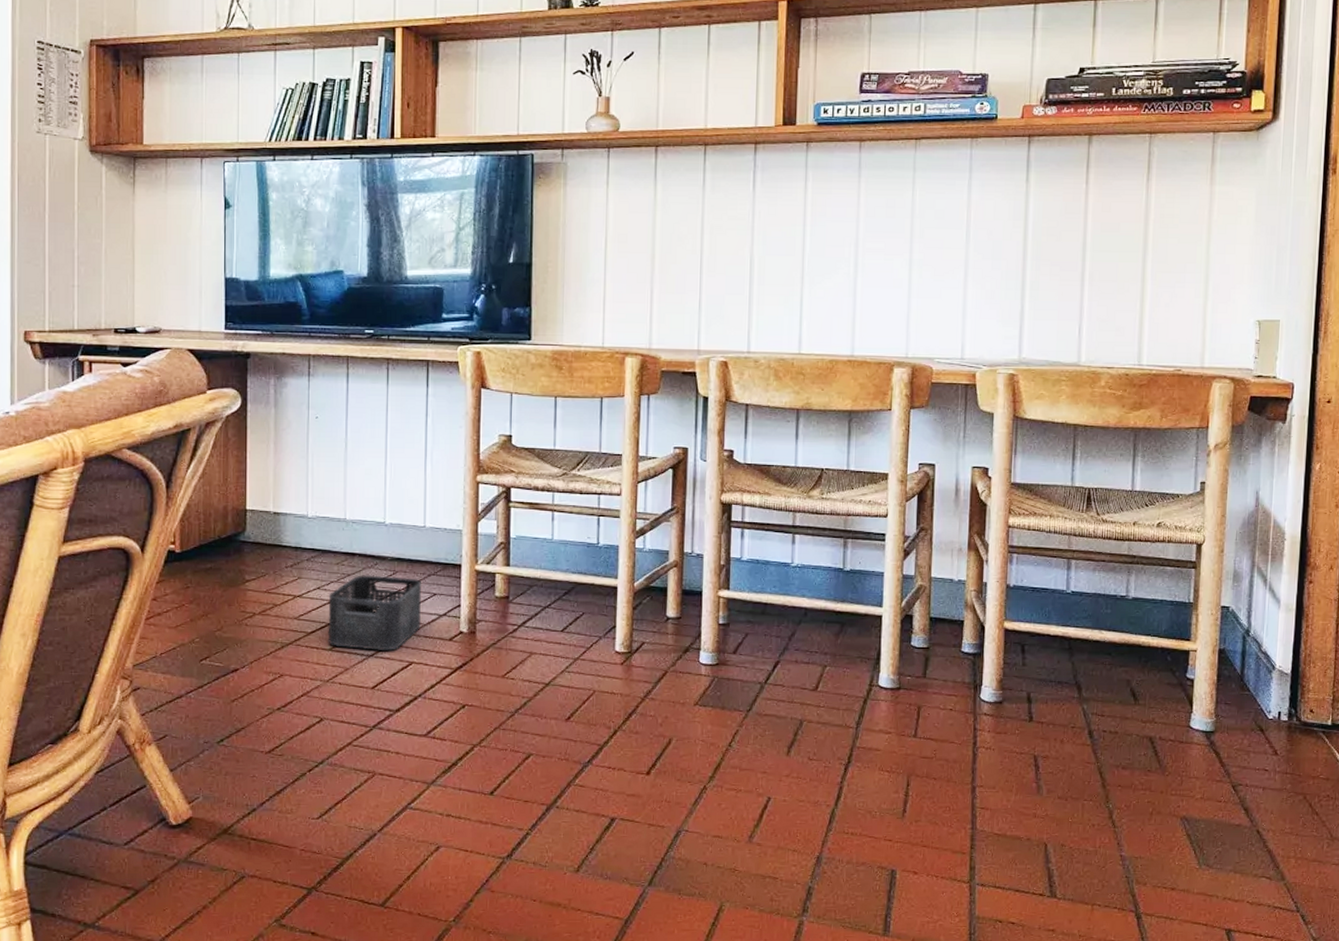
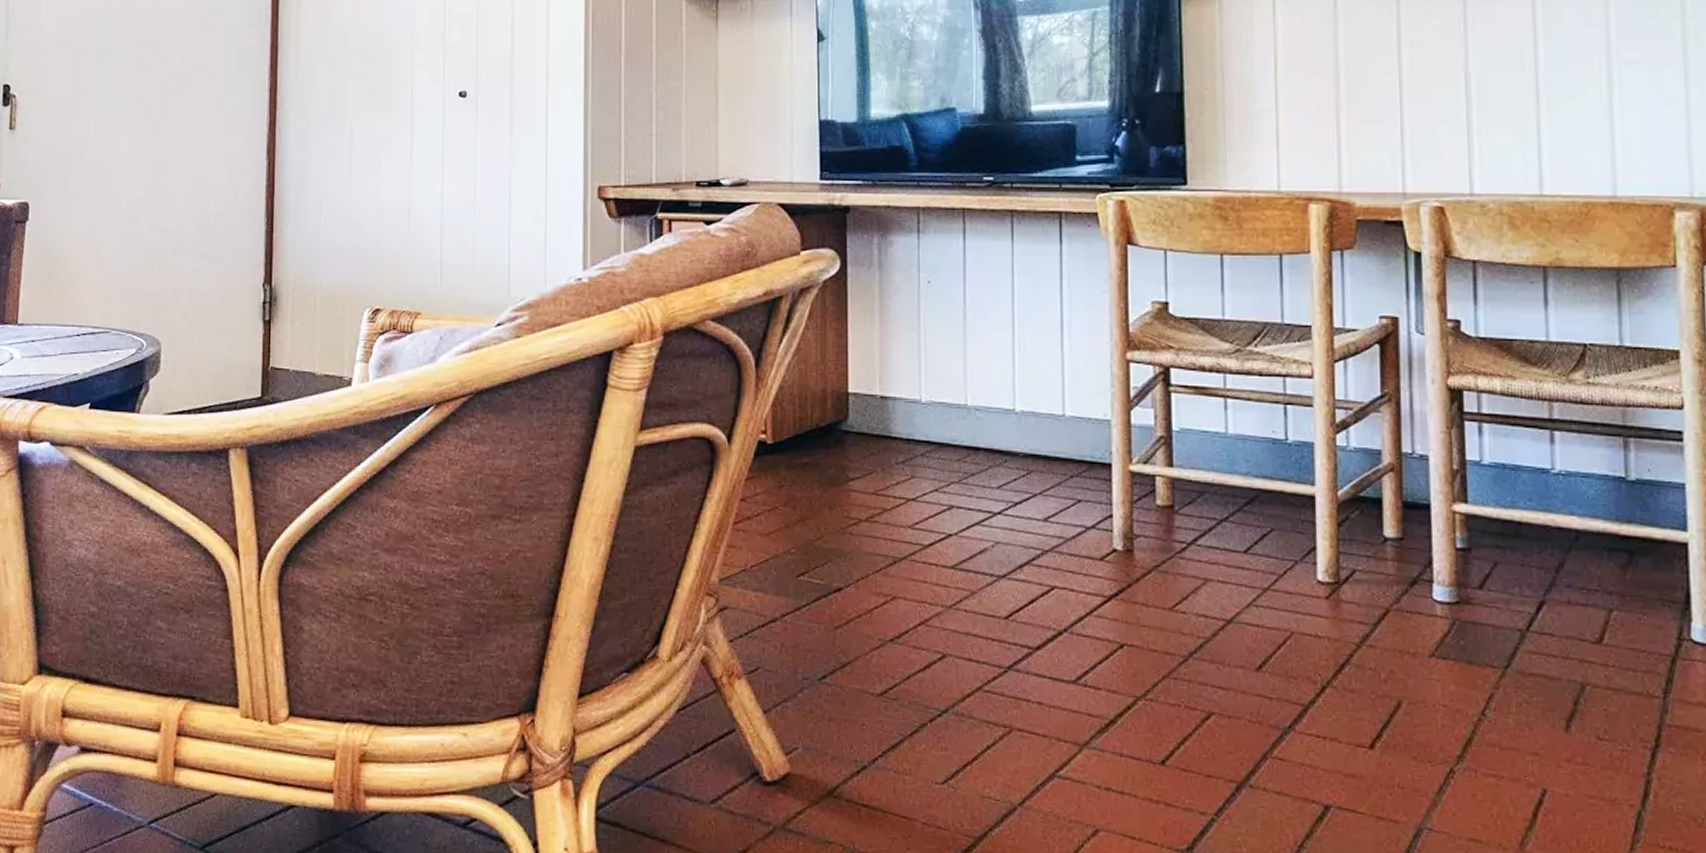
storage bin: present [328,575,422,651] -> none [948,474,1064,571]

